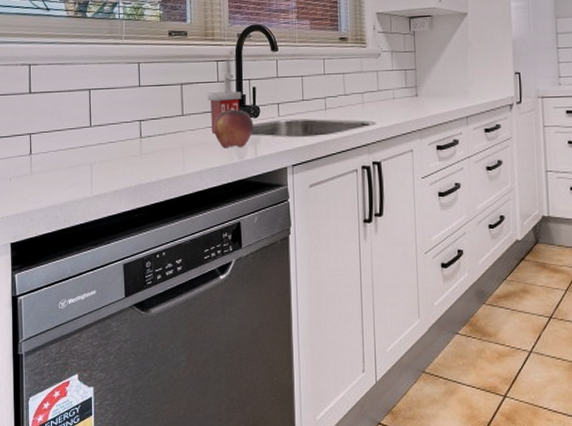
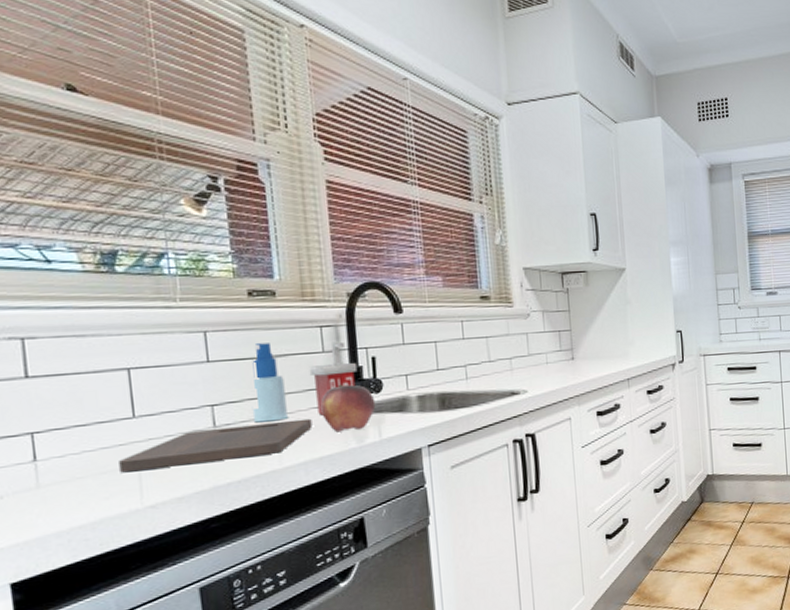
cutting board: none [79,135,207,168] -> present [119,418,313,473]
spray bottle: none [166,73,190,138] -> present [251,343,288,424]

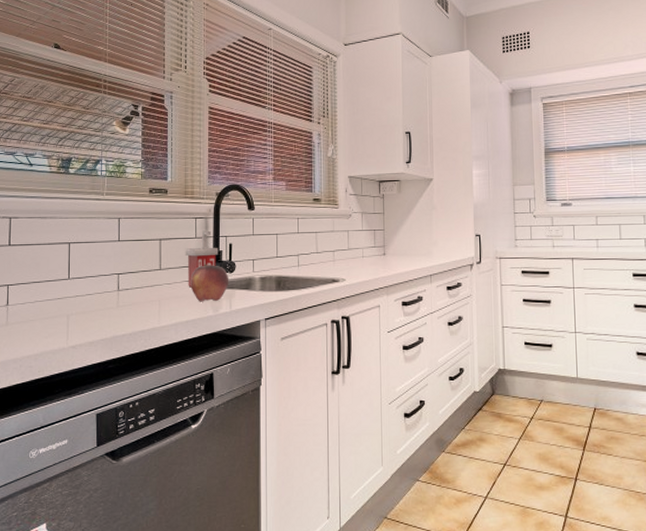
cutting board: present [119,418,313,473] -> none [56,289,183,320]
spray bottle: present [251,343,288,424] -> none [144,229,167,291]

